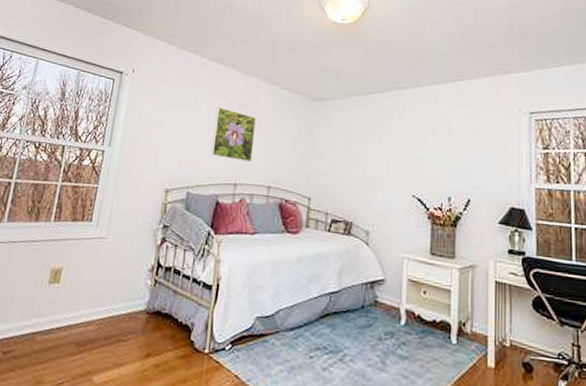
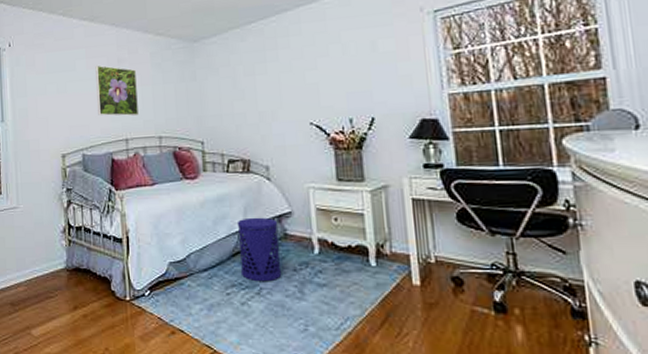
waste bin: none [326,280,369,349] -> present [236,217,282,282]

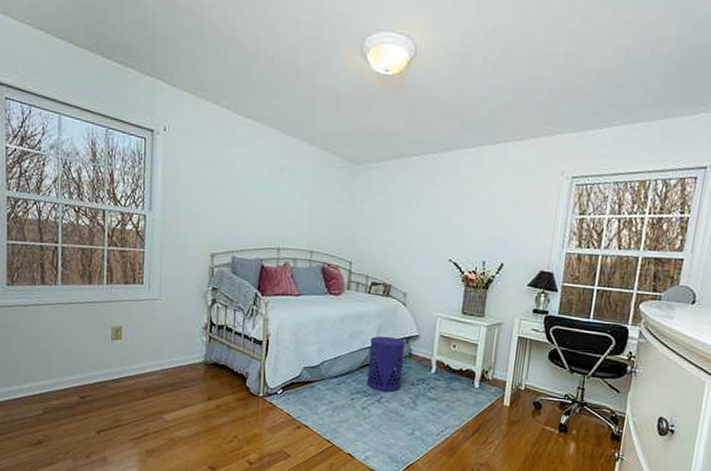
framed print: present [95,65,138,116] -> none [253,168,296,228]

